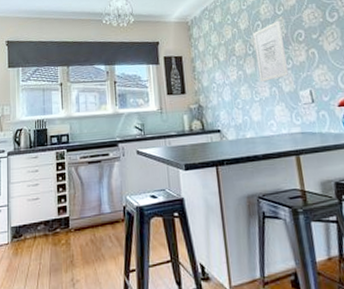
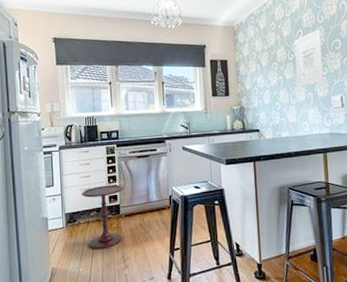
side table: none [28,194,74,271] -> present [81,184,124,250]

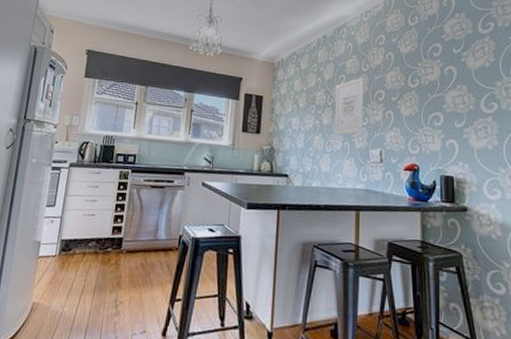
side table: present [81,184,124,250] -> none [79,213,131,288]

